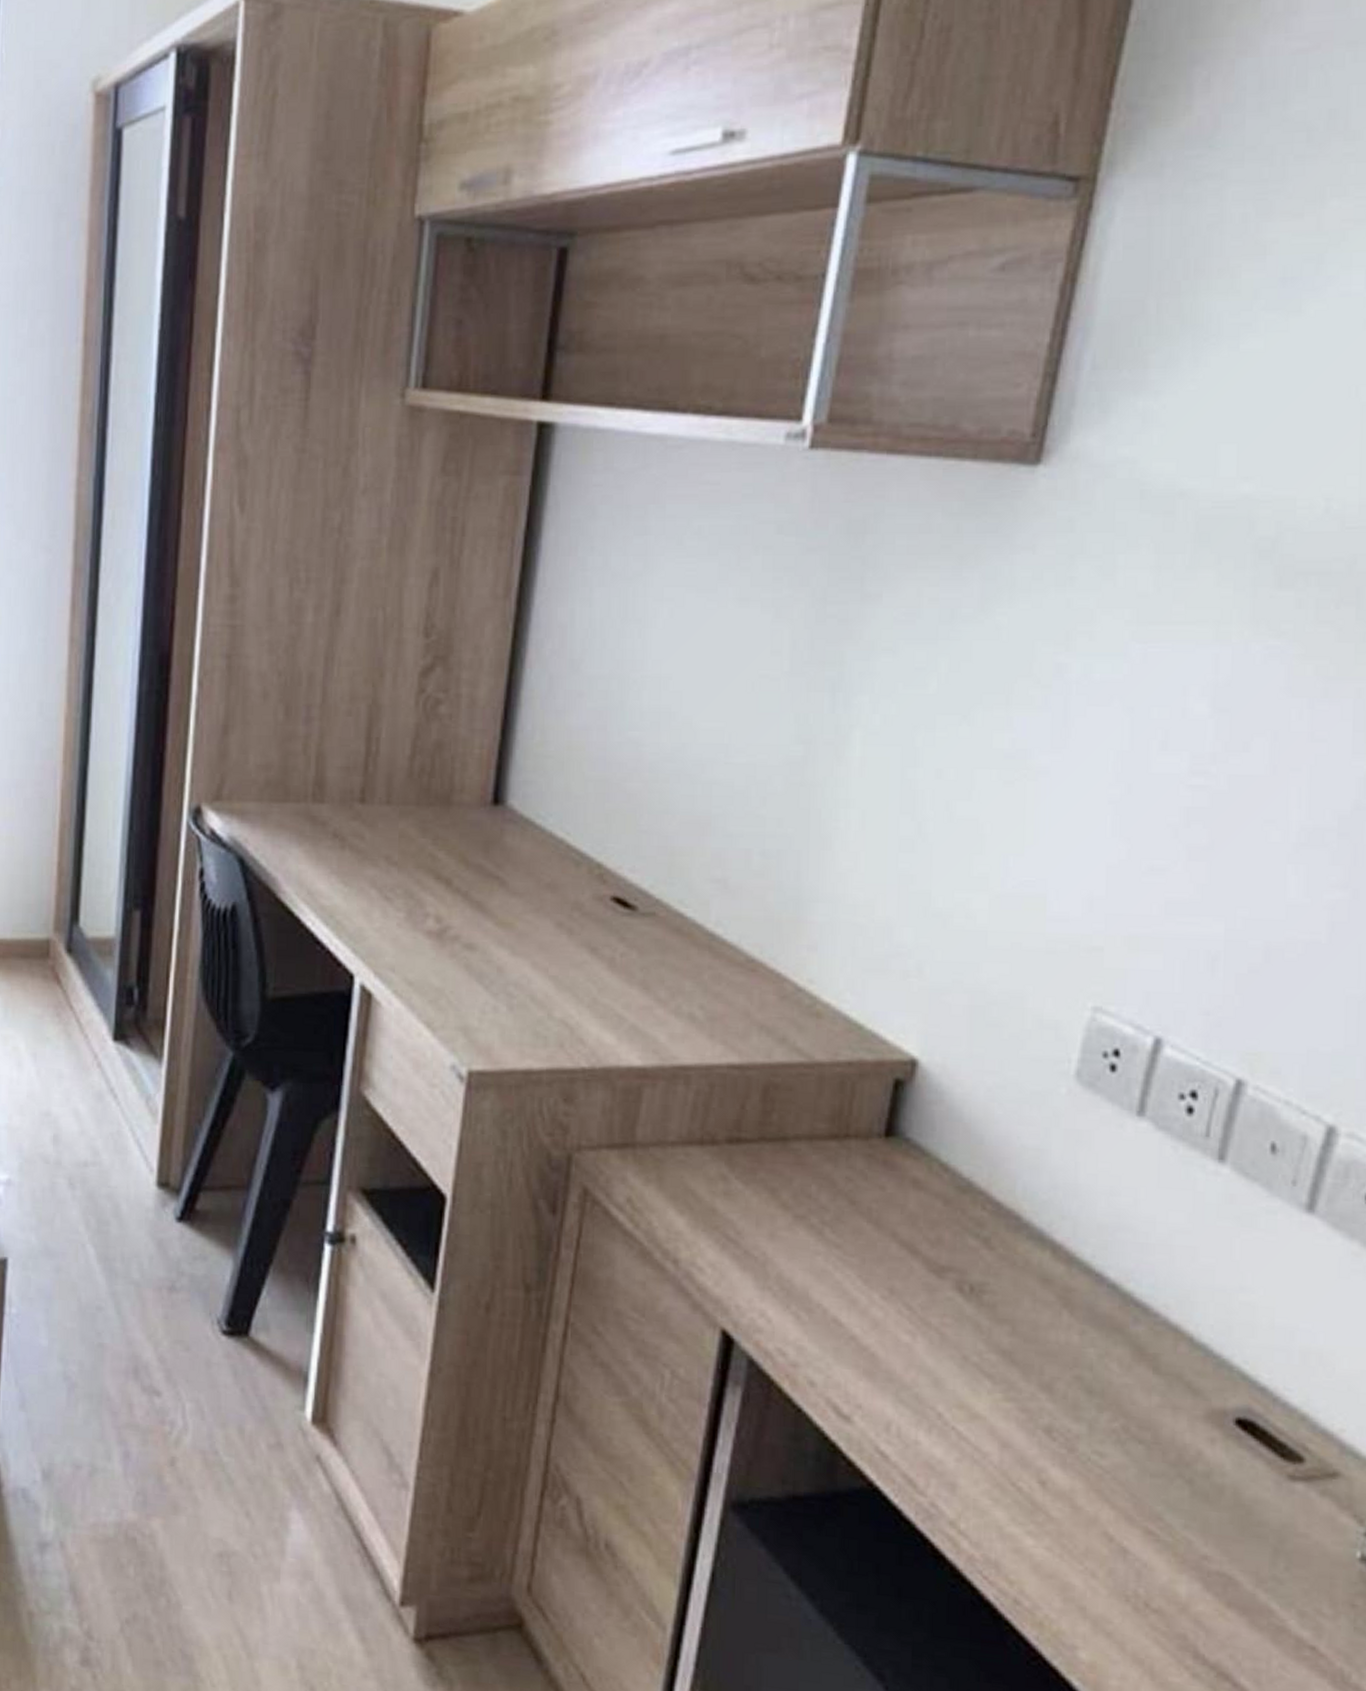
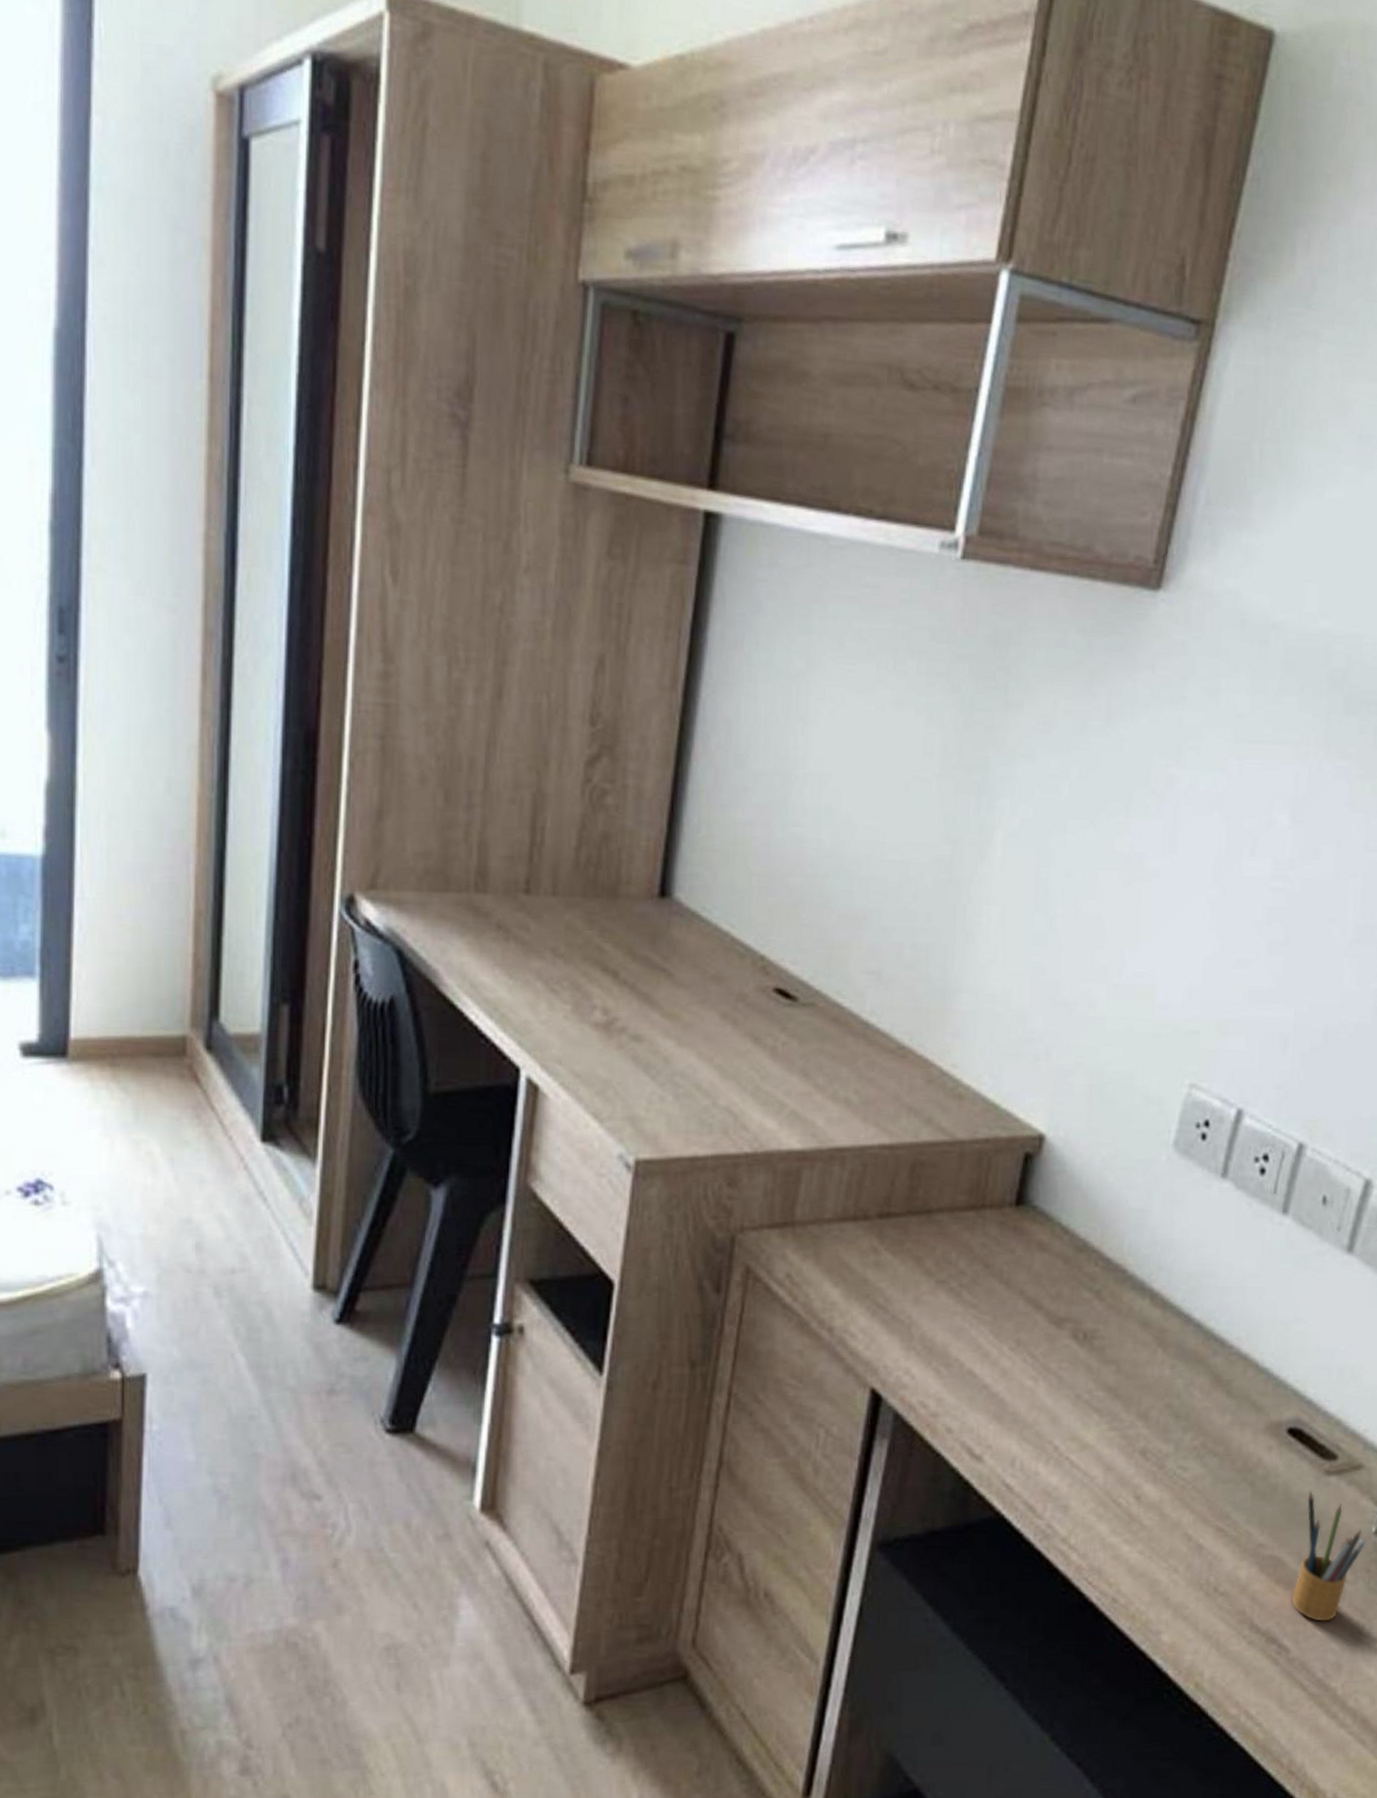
pencil box: none [1248,1497,1350,1662] -> present [1291,1490,1367,1621]

